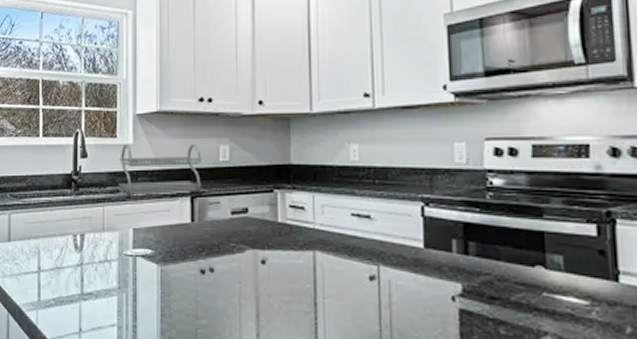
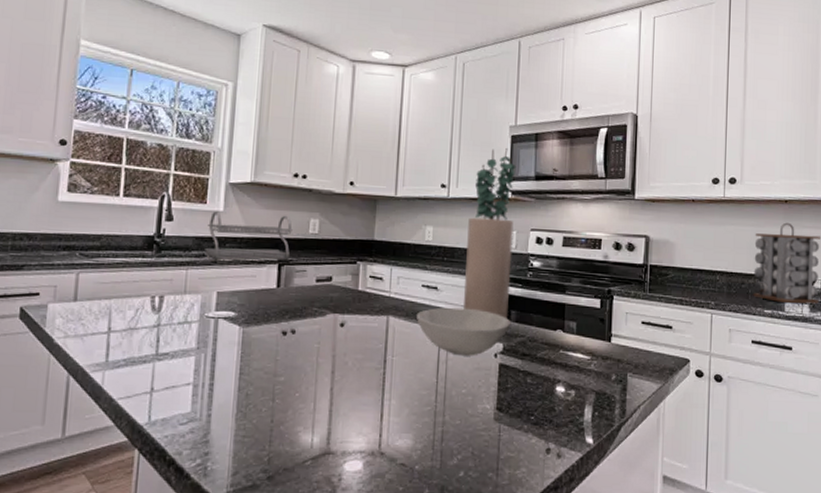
soup bowl: none [348,239,471,299] -> present [417,307,511,356]
vase: none [401,42,465,253] -> present [462,148,516,319]

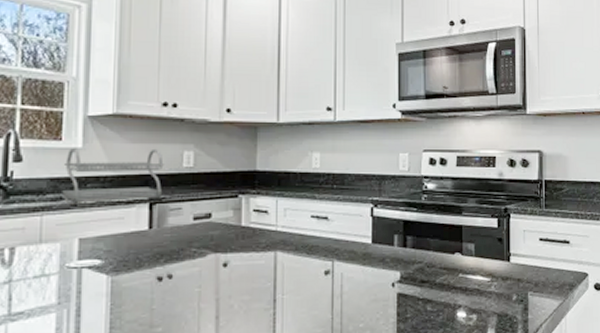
soup bowl: present [417,307,511,356] -> none [307,237,408,288]
vase: present [462,148,516,319] -> none [356,67,405,246]

